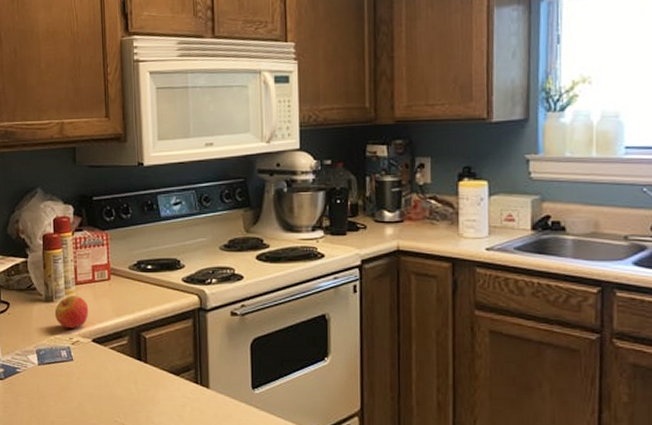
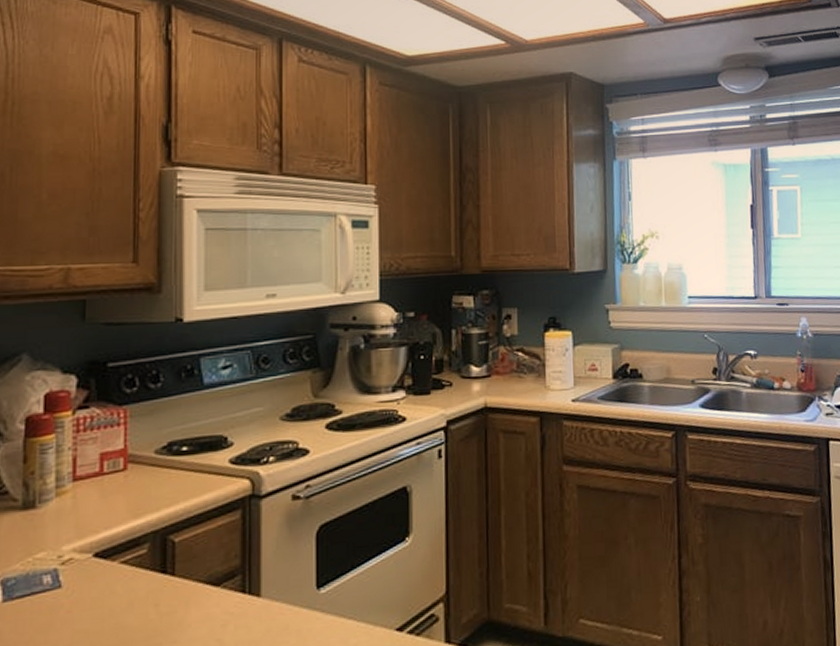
apple: present [54,296,89,328] -> none [35,496,92,543]

